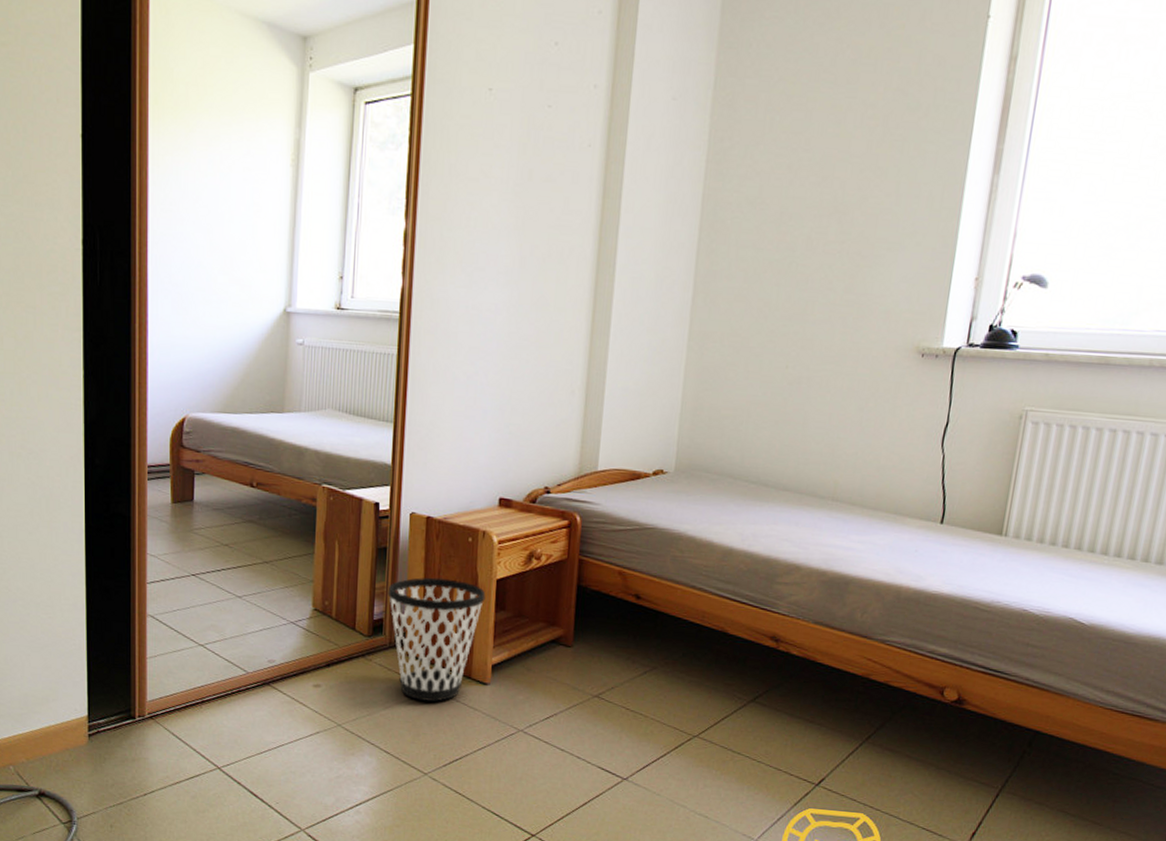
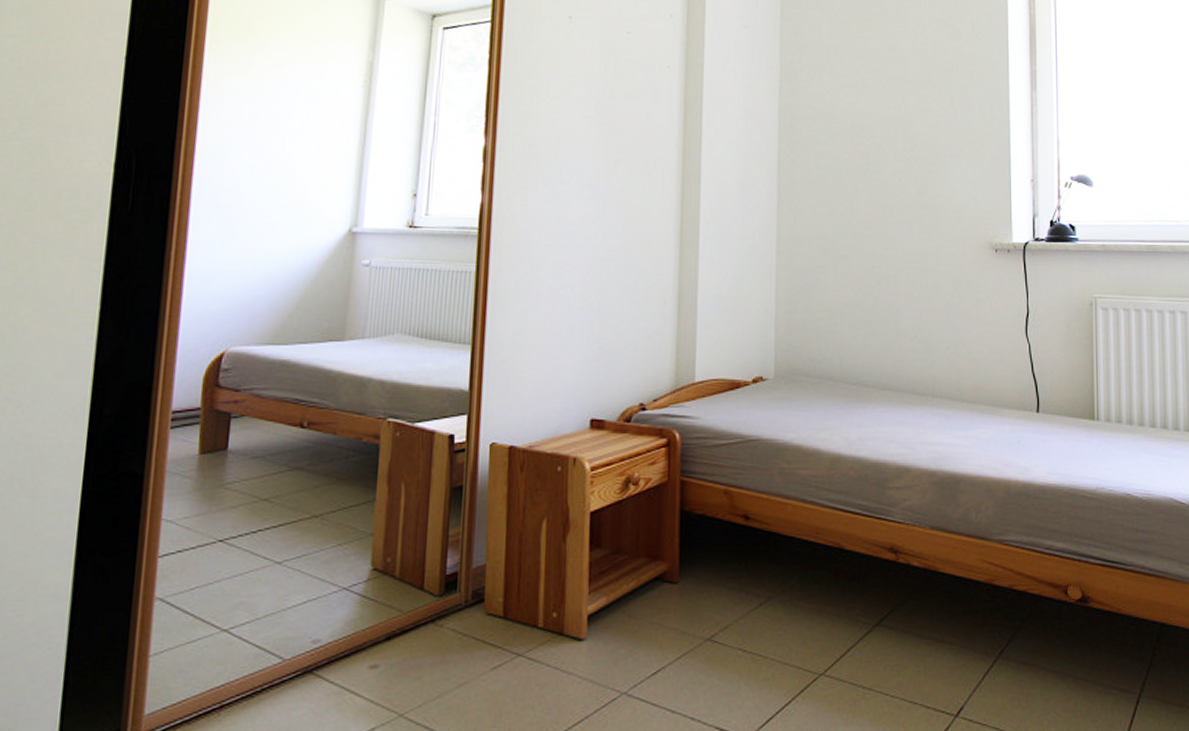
wastebasket: present [387,577,486,702] -> none [463,516,578,670]

